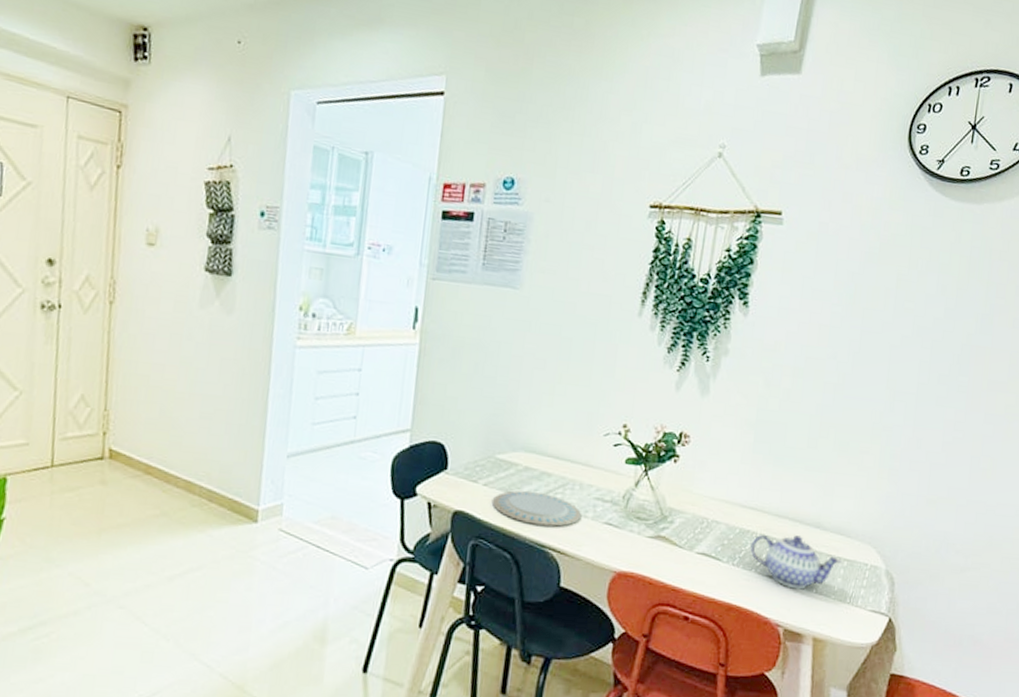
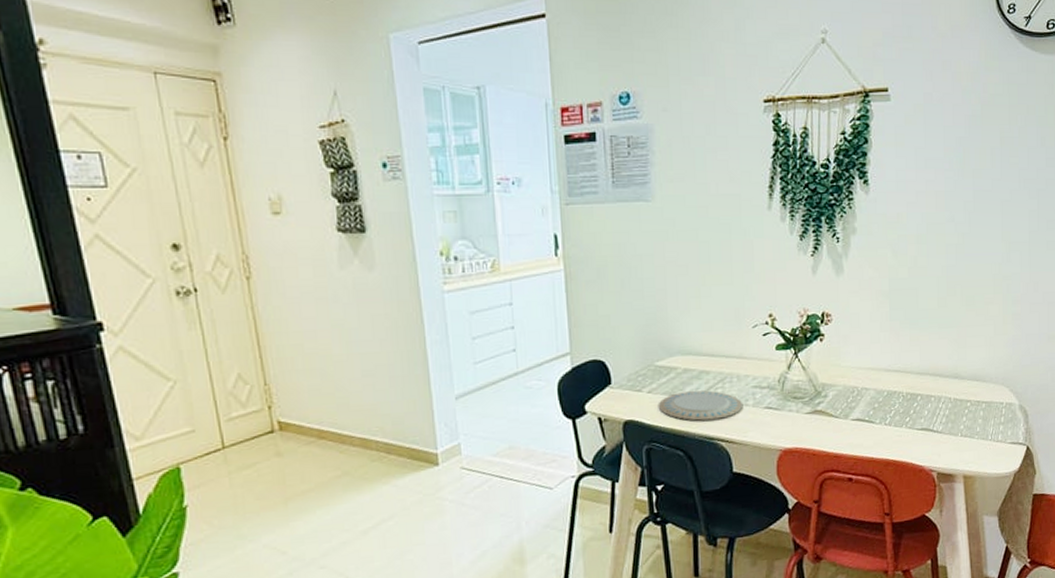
teapot: present [750,534,842,590] -> none [899,388,980,437]

